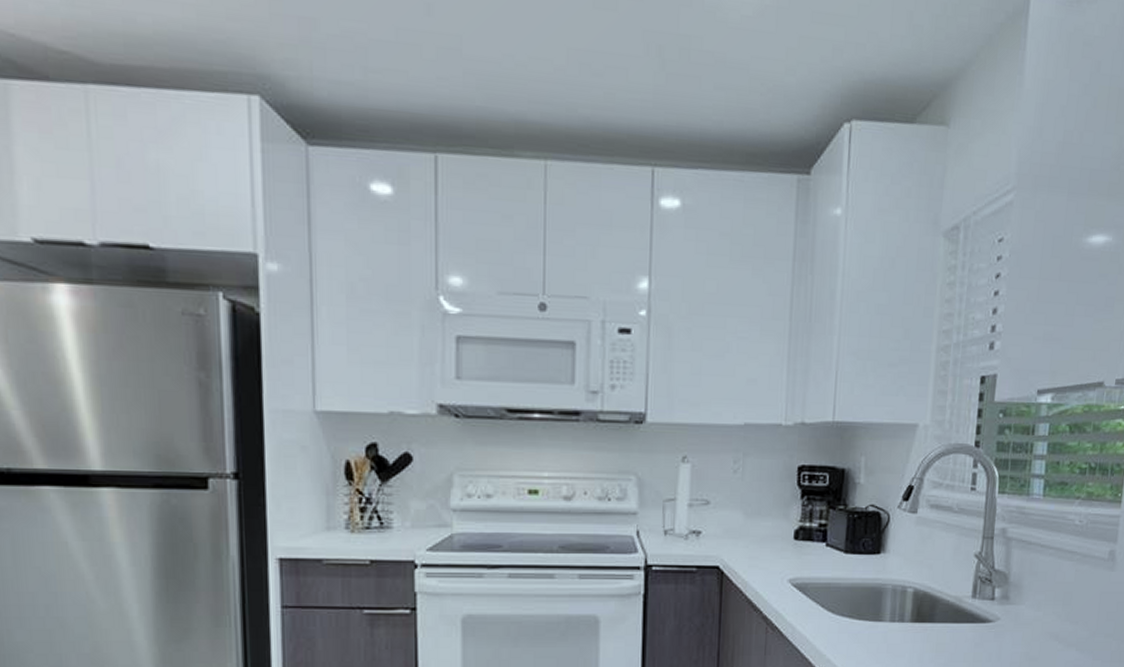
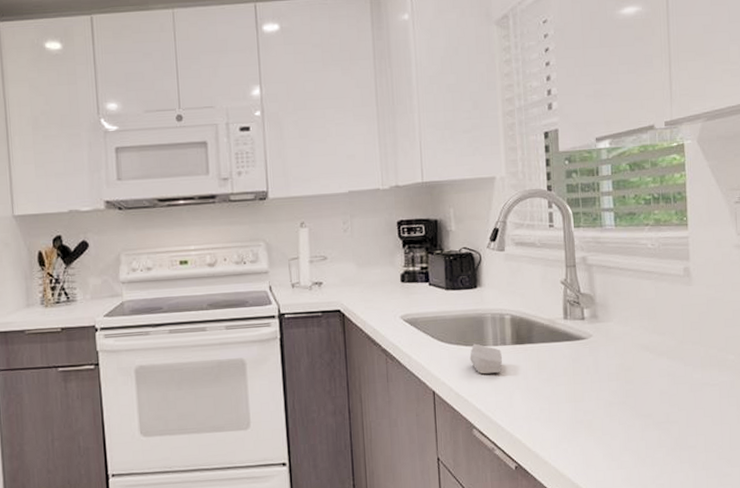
soap bar: none [861,618,899,654] -> present [469,343,503,374]

